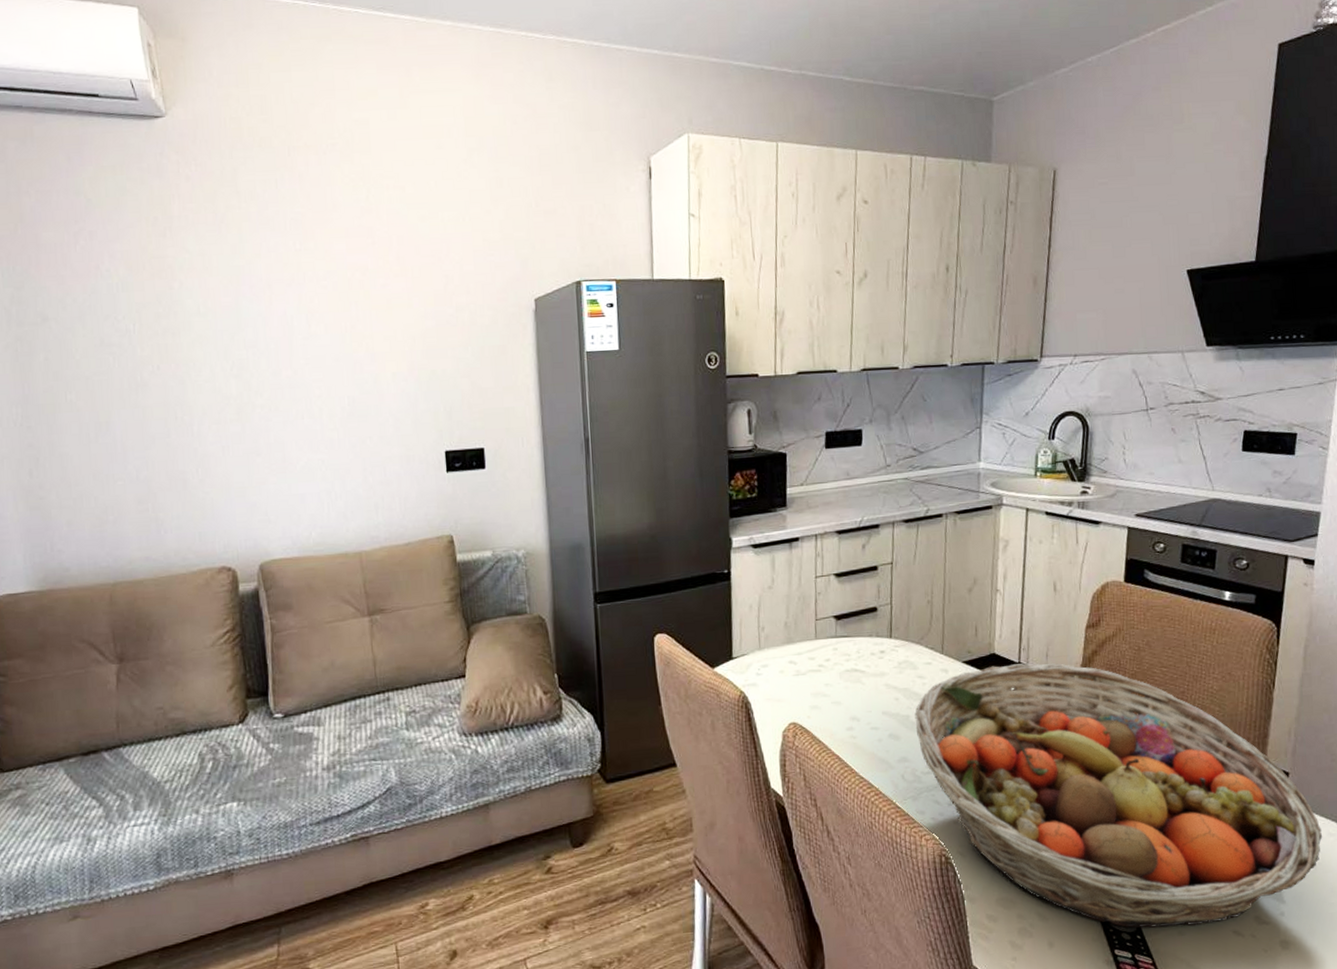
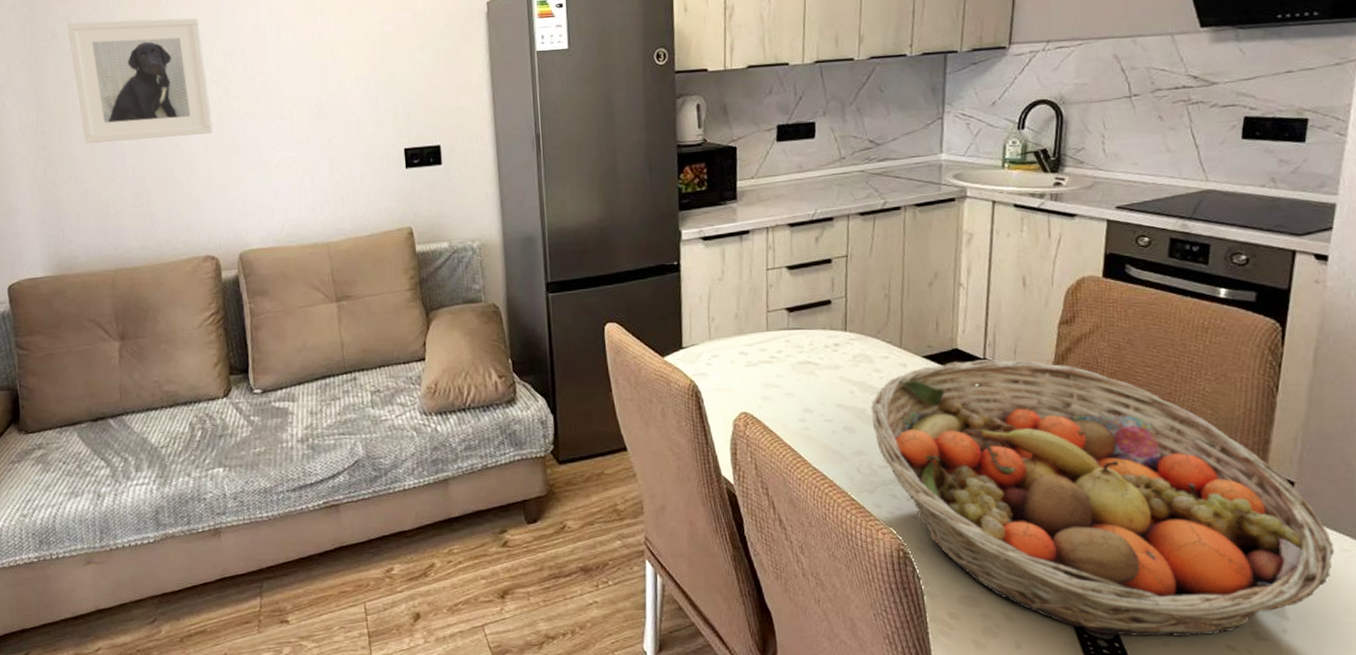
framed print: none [61,304,231,441] -> present [67,17,213,143]

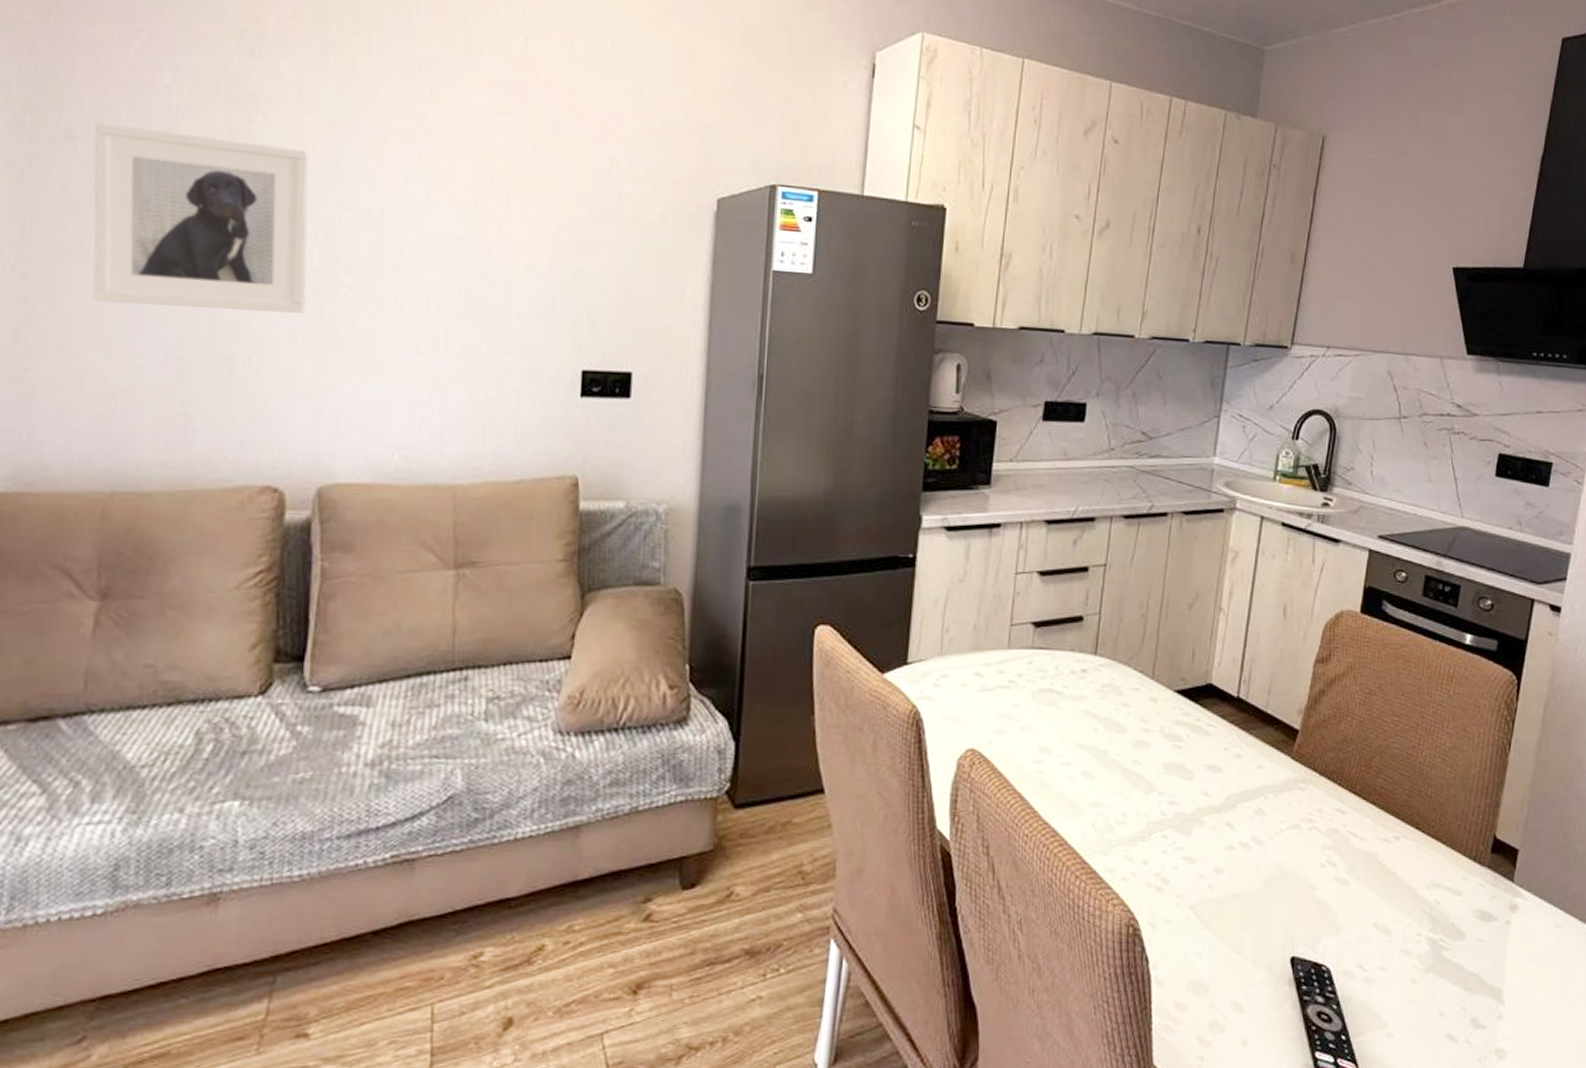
fruit basket: present [871,359,1335,637] -> none [1114,698,1549,1027]

